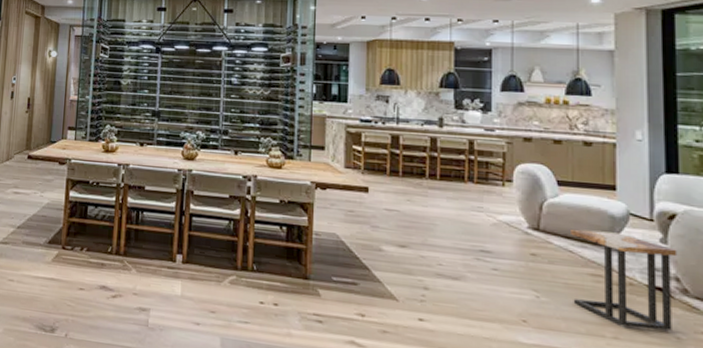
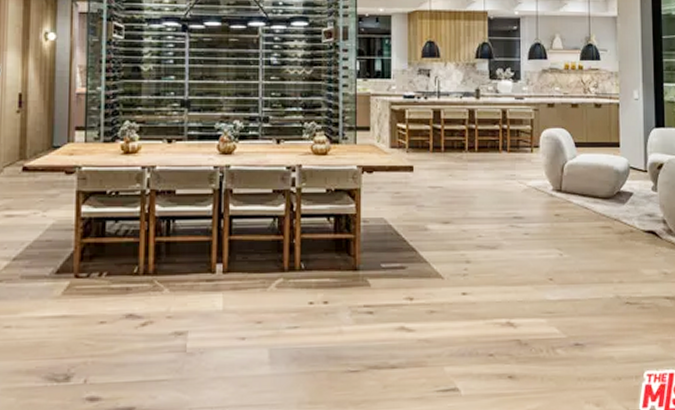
side table: present [571,228,678,332] -> none [586,186,664,272]

